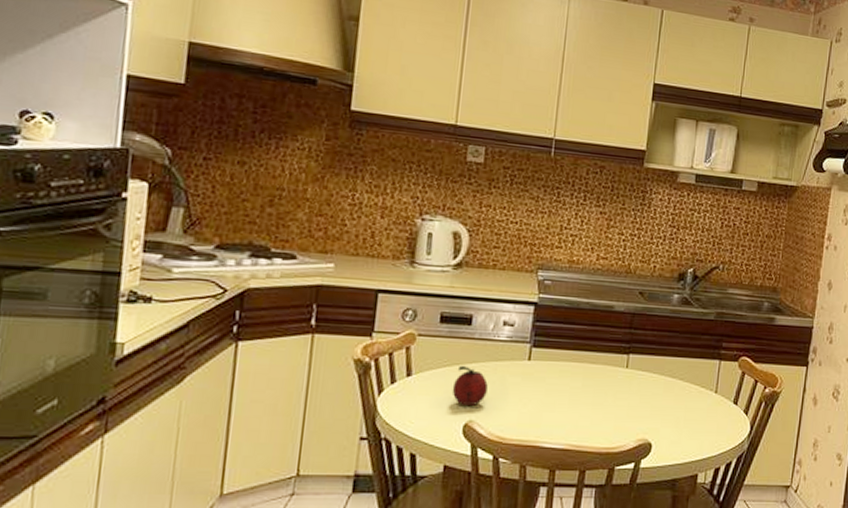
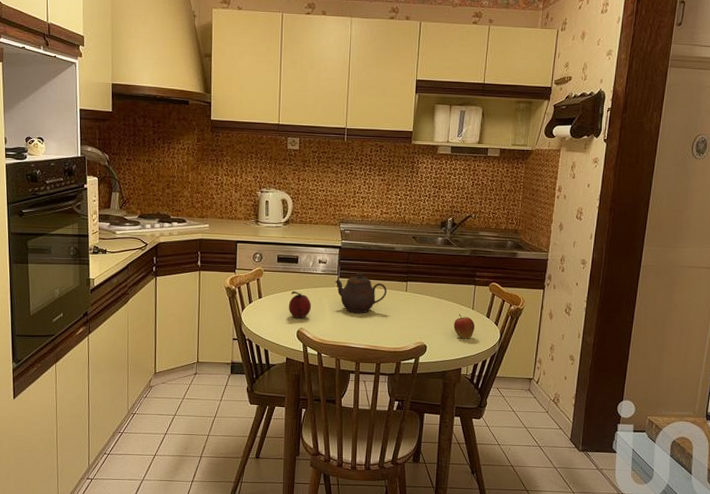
teapot: none [525,338,600,399] -> present [335,271,387,314]
fruit: none [689,399,719,434] -> present [453,314,476,339]

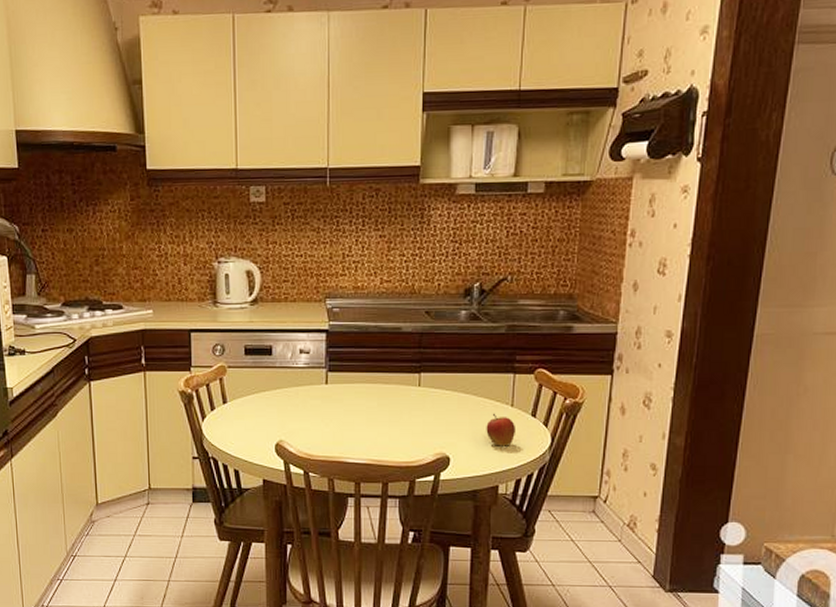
fruit: present [288,290,311,318] -> none [262,391,292,427]
teapot: present [335,271,387,314] -> none [322,362,393,419]

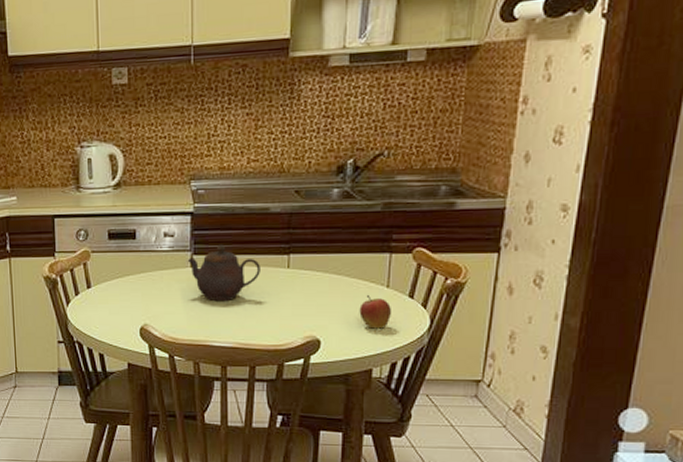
teapot: none [322,362,393,419] -> present [187,244,260,302]

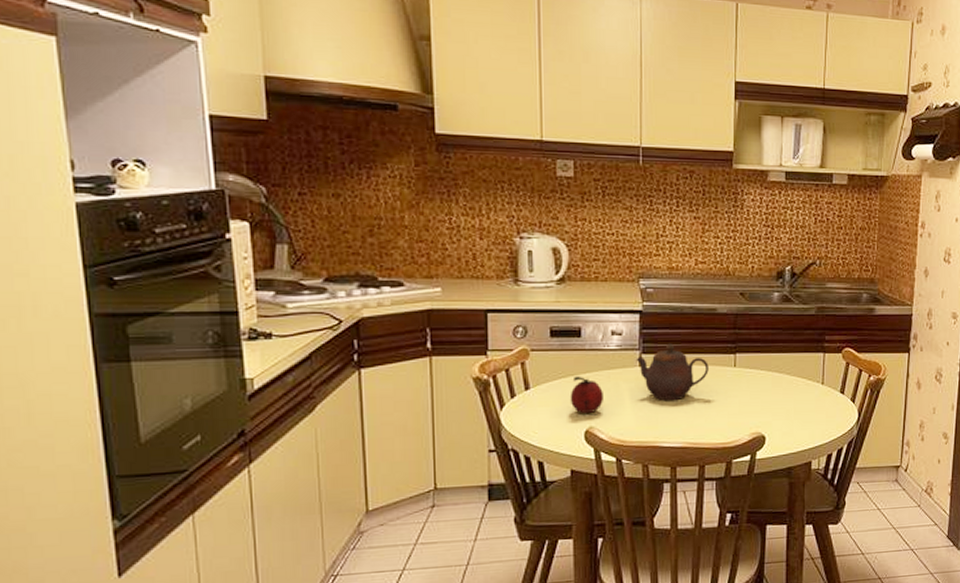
fruit: none [126,275,157,311] -> present [570,375,603,413]
fruit: present [359,294,392,329] -> none [799,391,827,423]

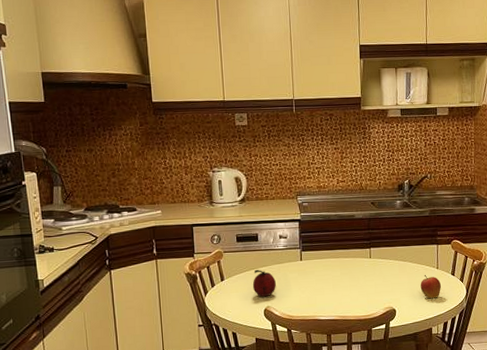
teapot: present [636,343,709,401] -> none [298,242,351,286]
fruit: none [799,391,827,423] -> present [420,274,442,299]

